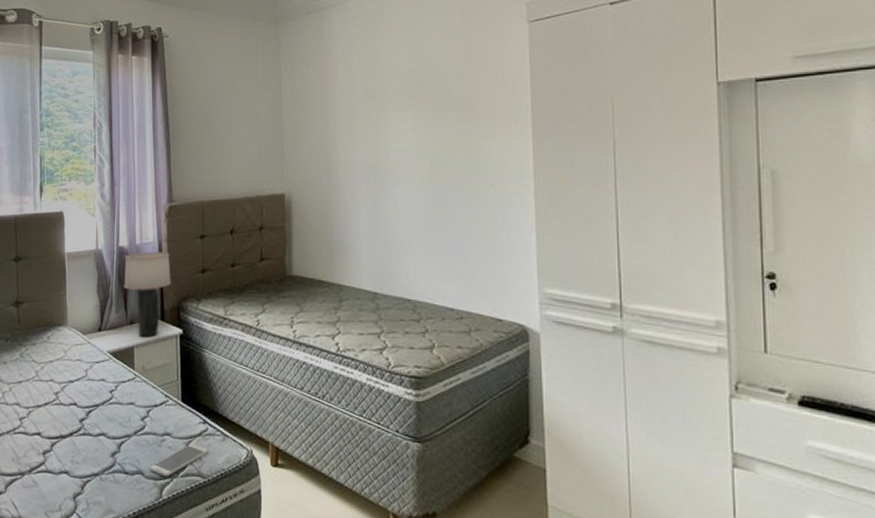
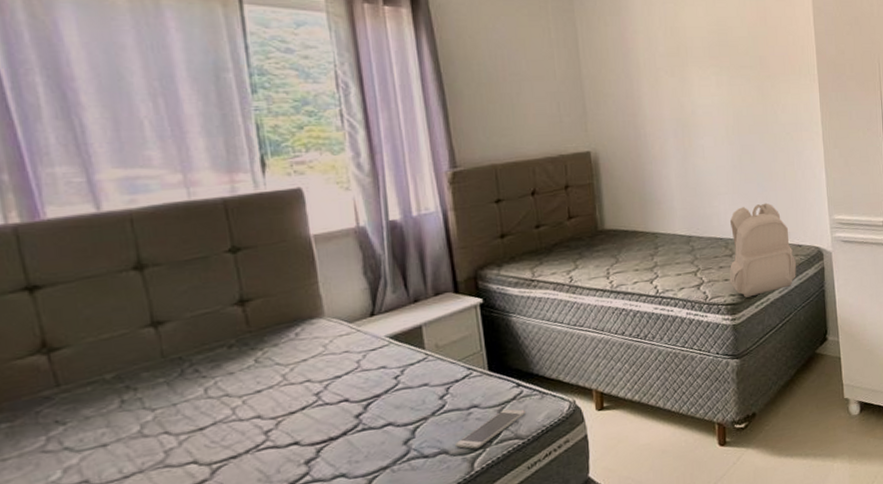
table lamp: present [123,252,172,337] -> none [398,221,465,314]
backpack: none [415,264,494,374] -> present [729,203,796,299]

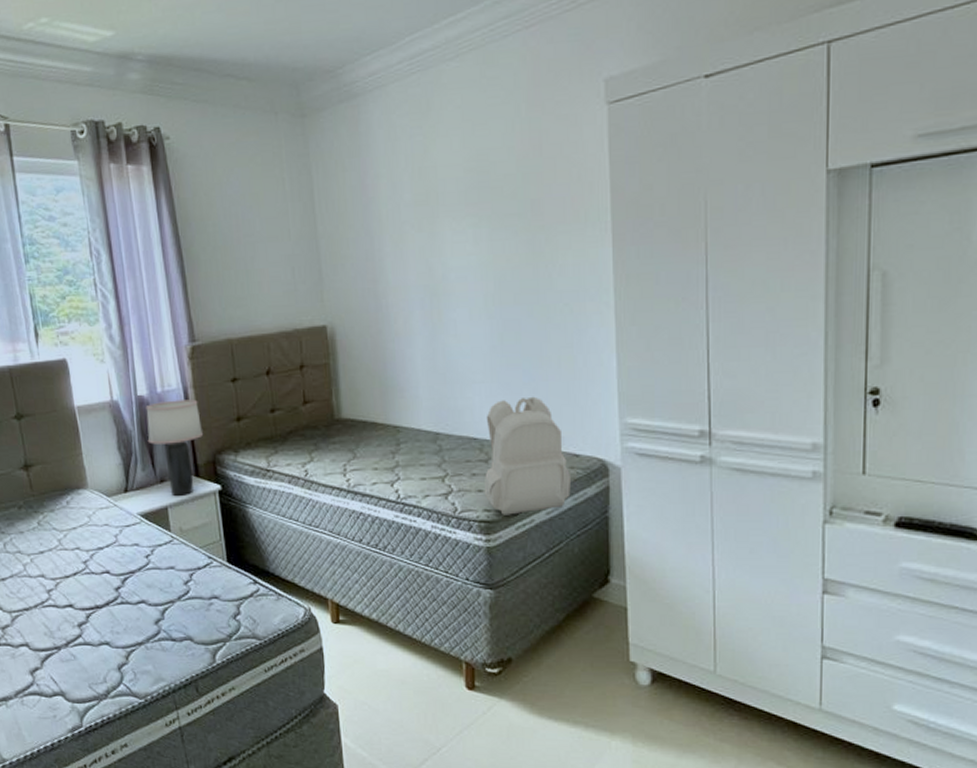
table lamp: none [398,221,465,314] -> present [145,399,204,496]
smartphone: present [456,408,525,449] -> none [199,605,262,641]

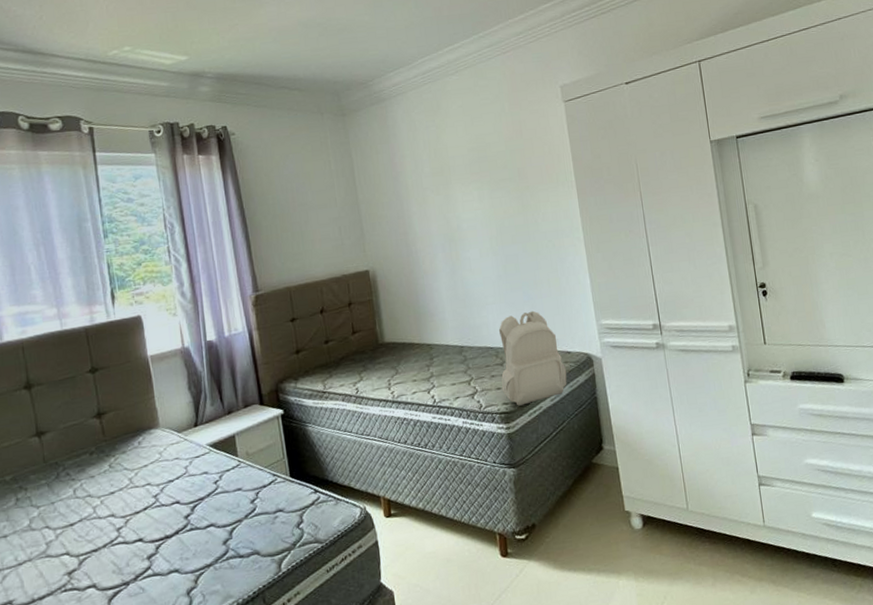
table lamp: present [145,399,204,496] -> none [214,339,267,424]

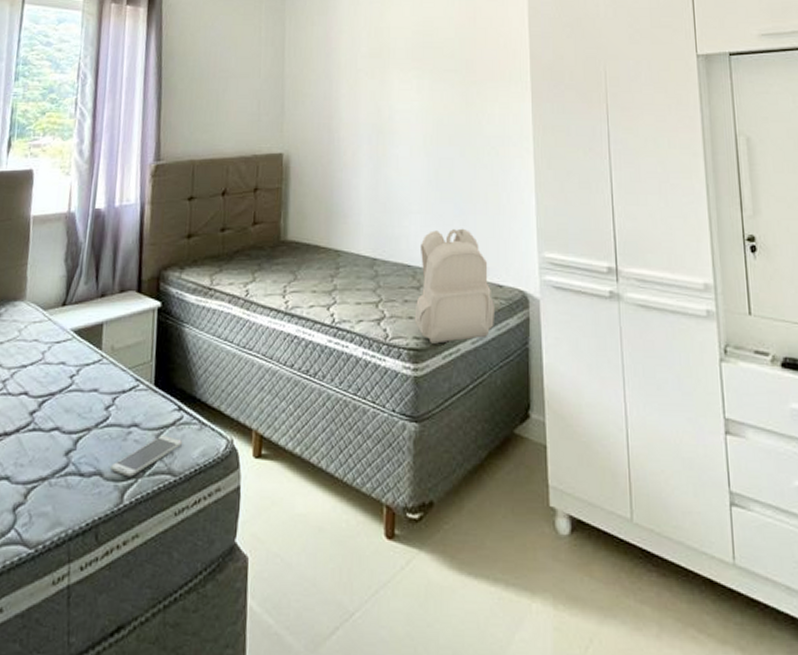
smartphone: none [265,513,323,551] -> present [111,434,182,477]

